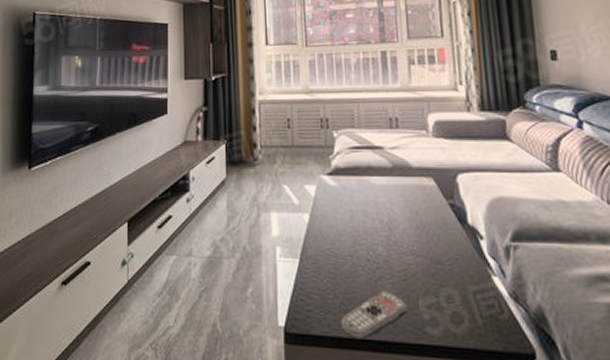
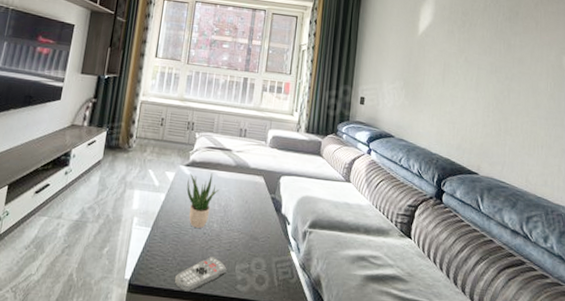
potted plant: none [334,180,378,254] -> present [186,173,220,228]

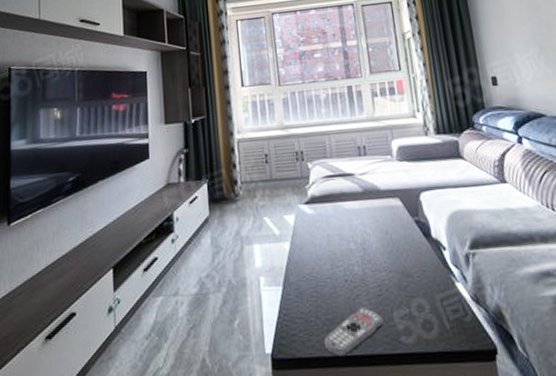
potted plant: present [186,173,220,228] -> none [311,206,352,276]

